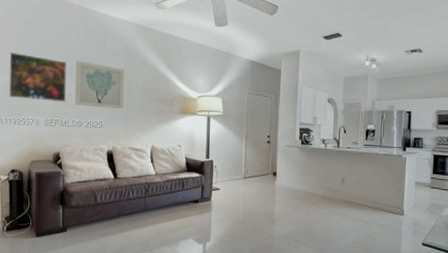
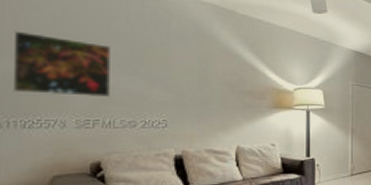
wall art: present [74,60,124,110] -> none [124,44,197,105]

